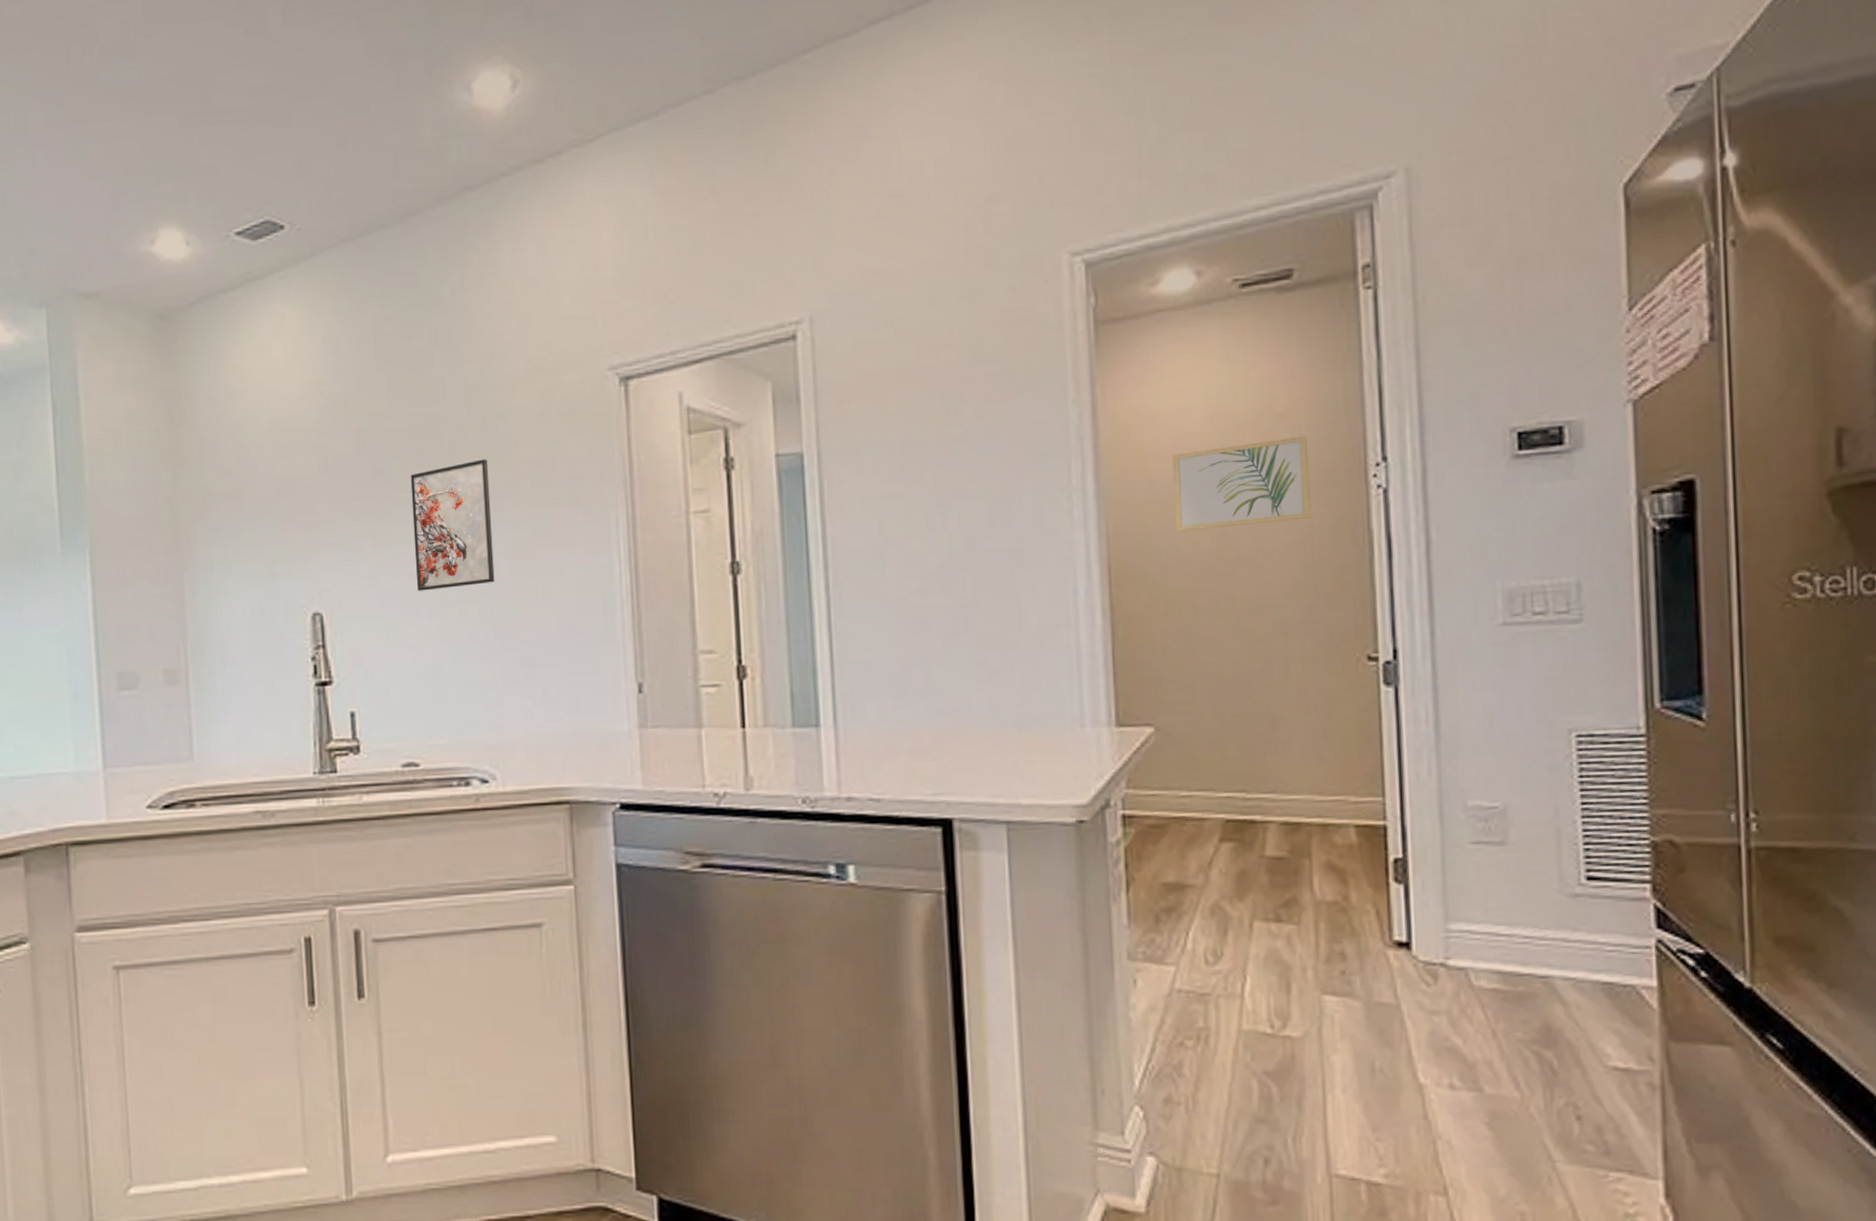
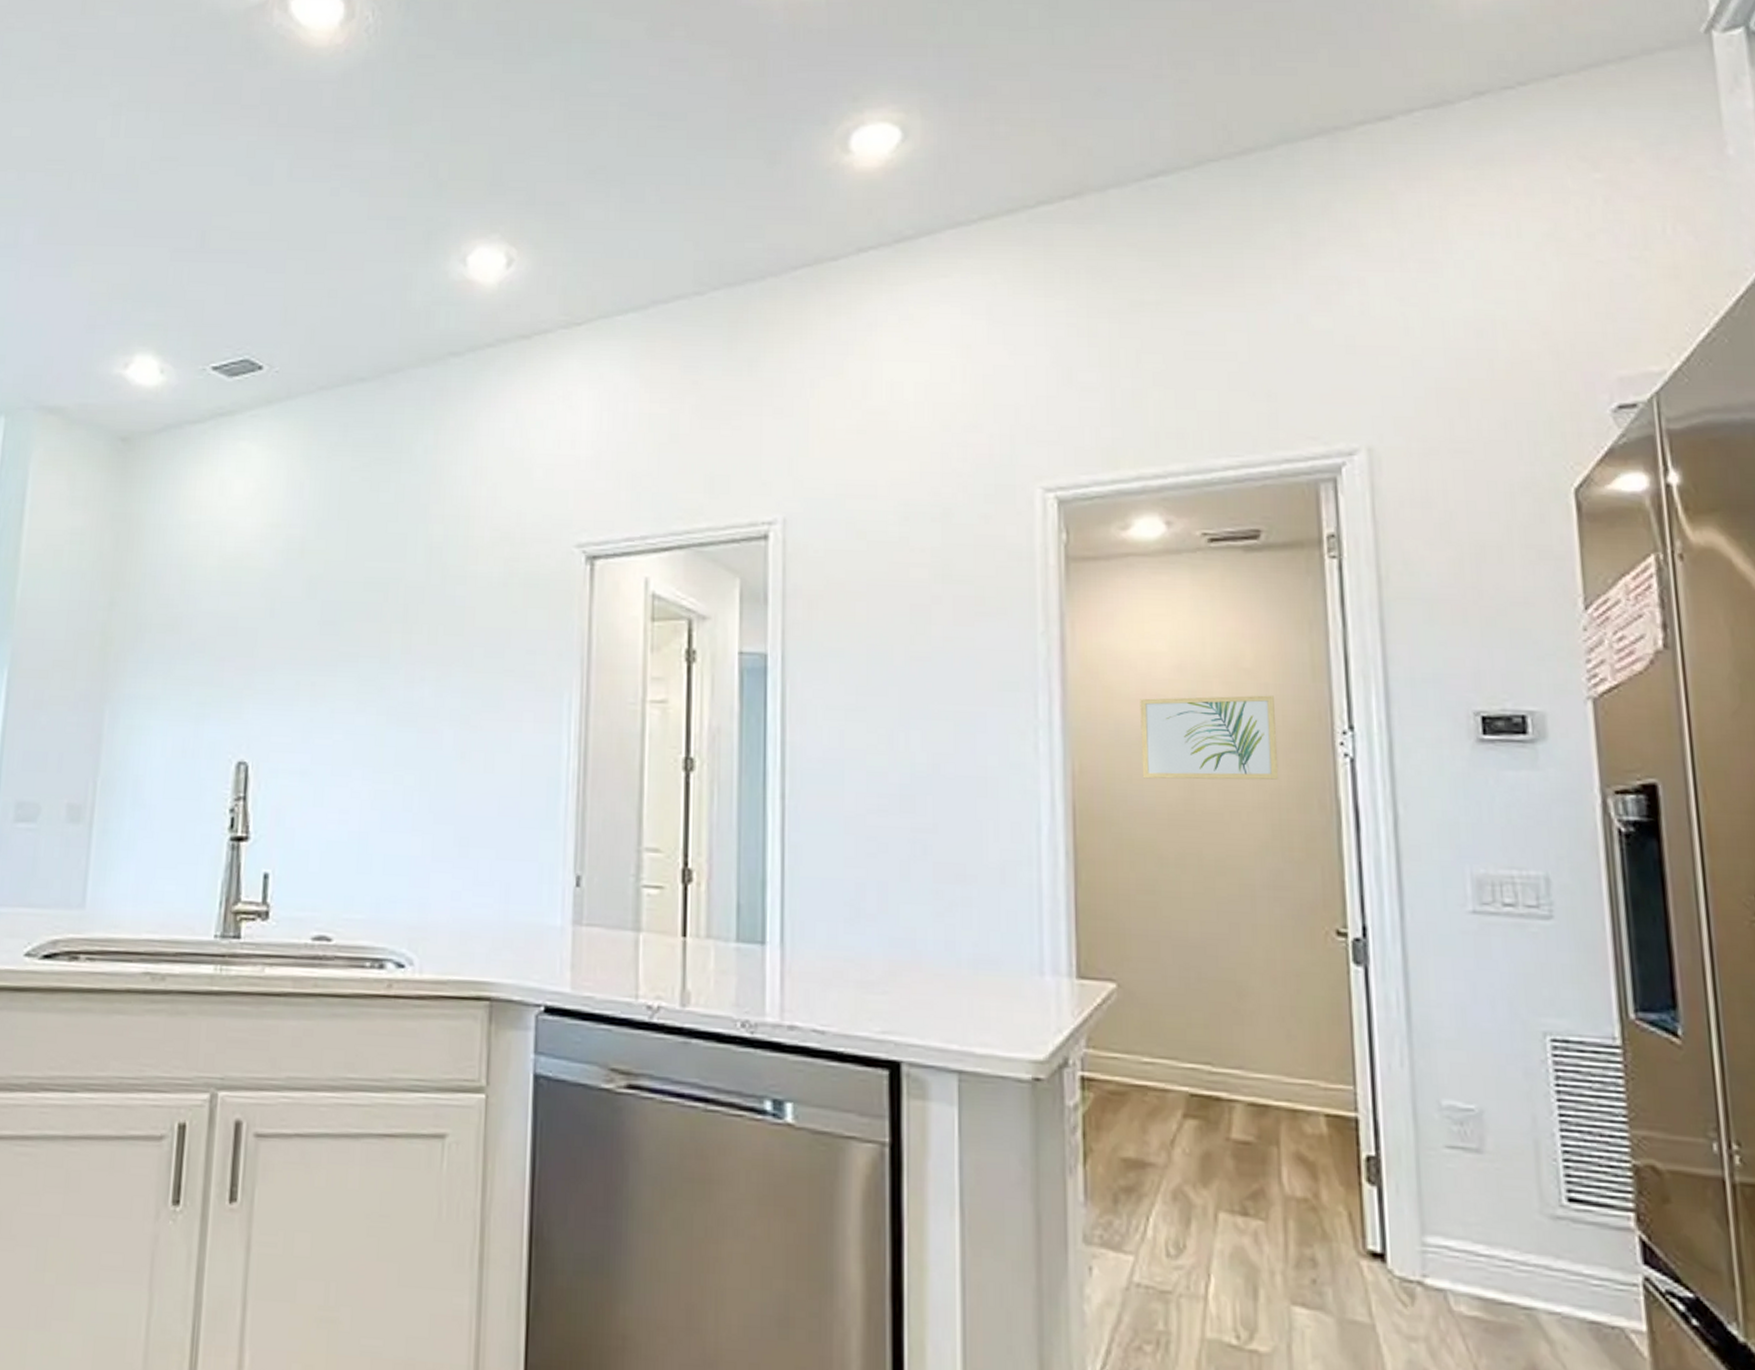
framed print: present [410,459,495,591] -> none [352,621,443,752]

